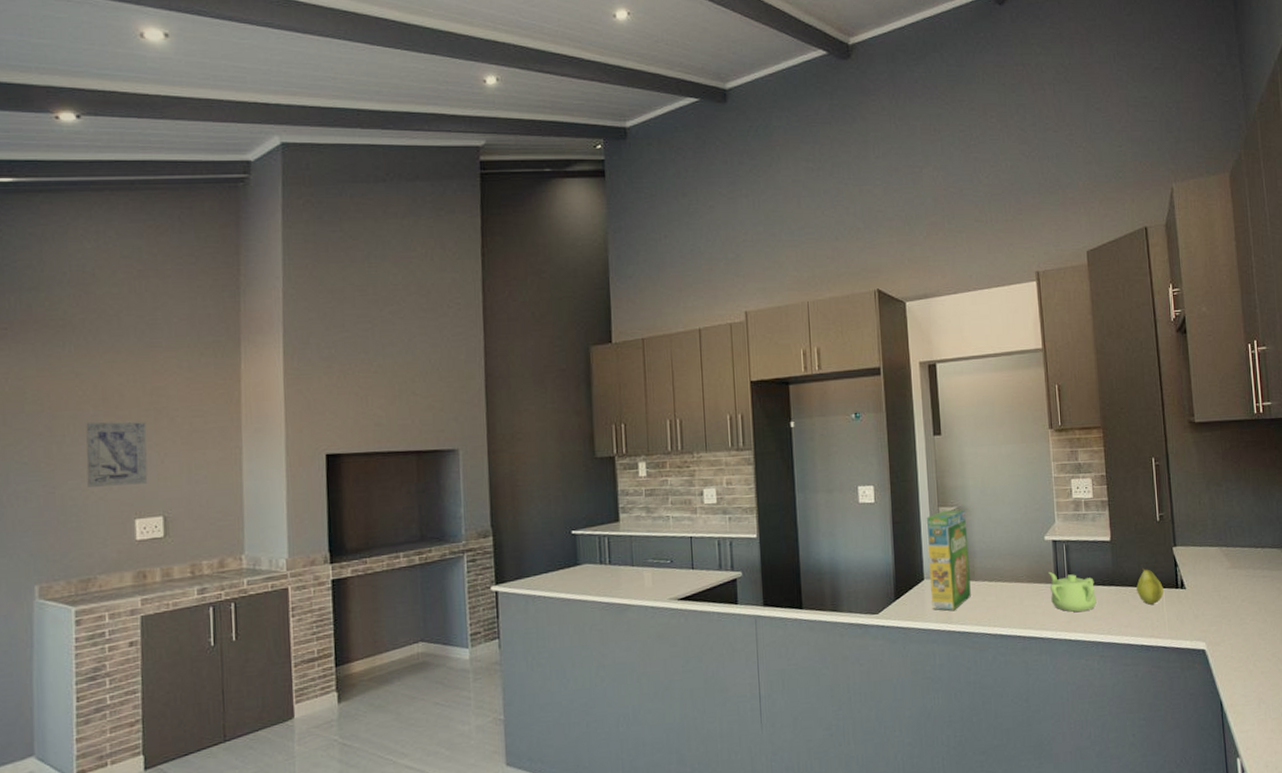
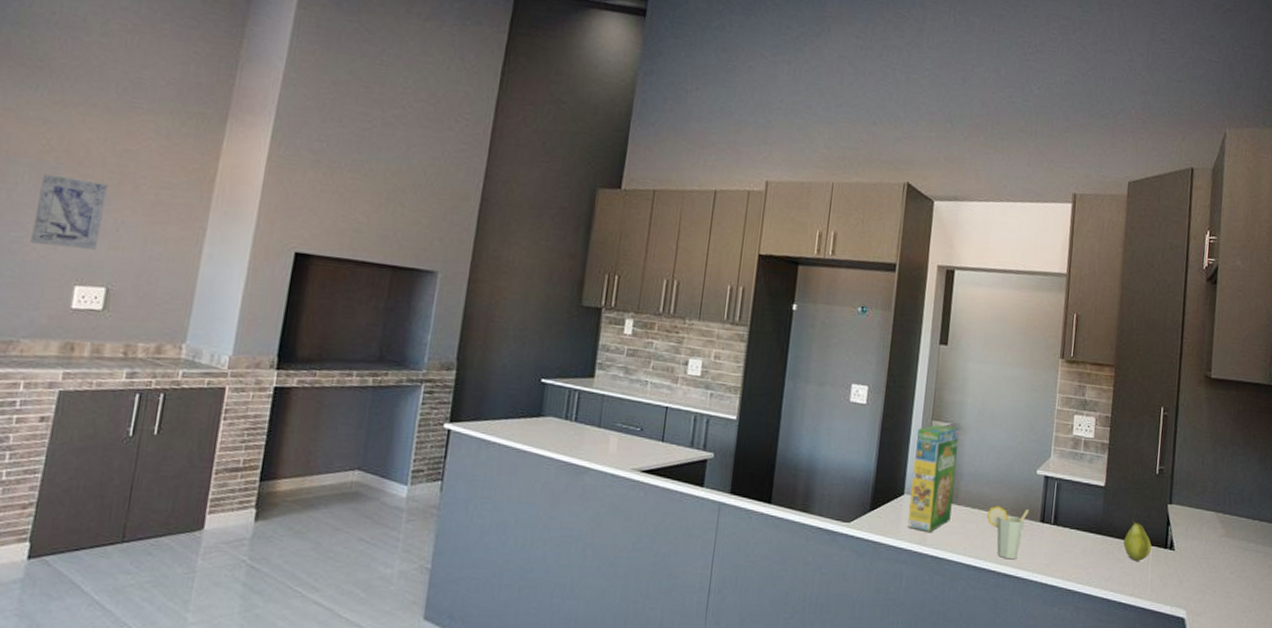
cup: none [1003,573,1044,623] -> present [986,506,1030,560]
teapot: present [1048,571,1097,612] -> none [1033,508,1081,557]

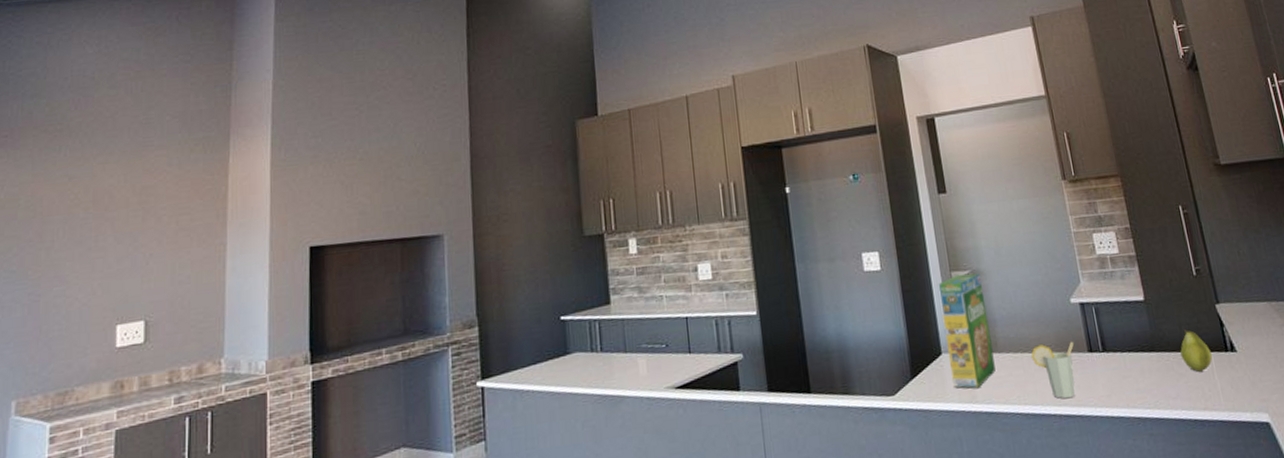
wall art: present [30,173,109,250] -> none [72,222,134,293]

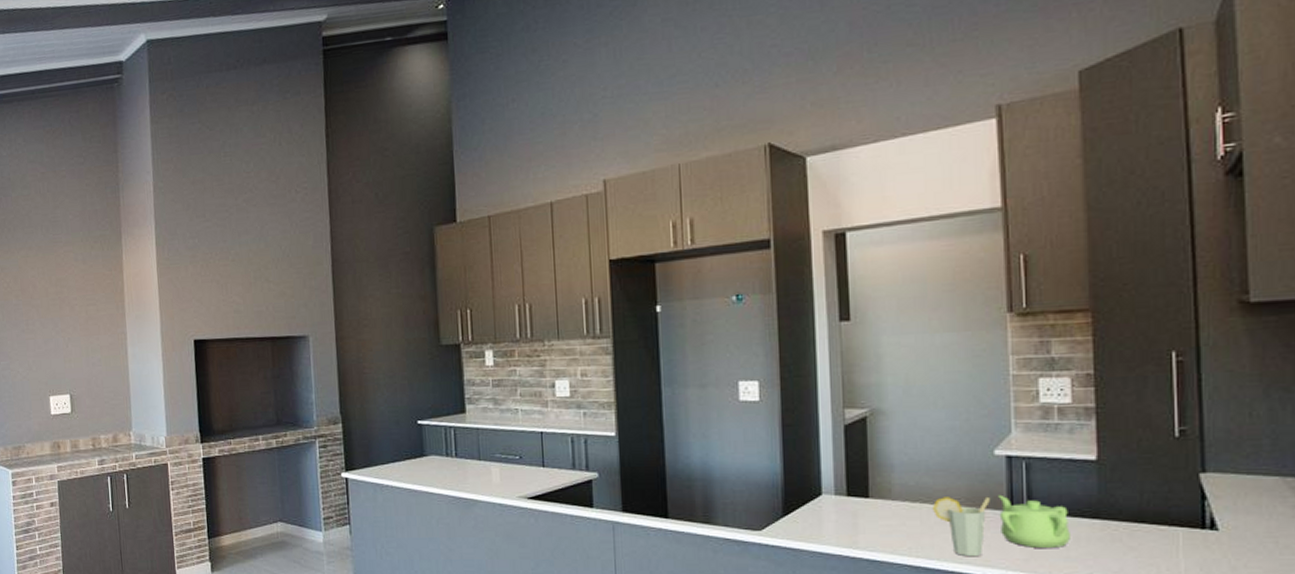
cereal box: present [938,273,996,389] -> none [826,412,885,535]
teapot: none [1079,338,1138,384] -> present [998,494,1070,549]
fruit: present [1180,328,1213,373] -> none [1136,497,1180,549]

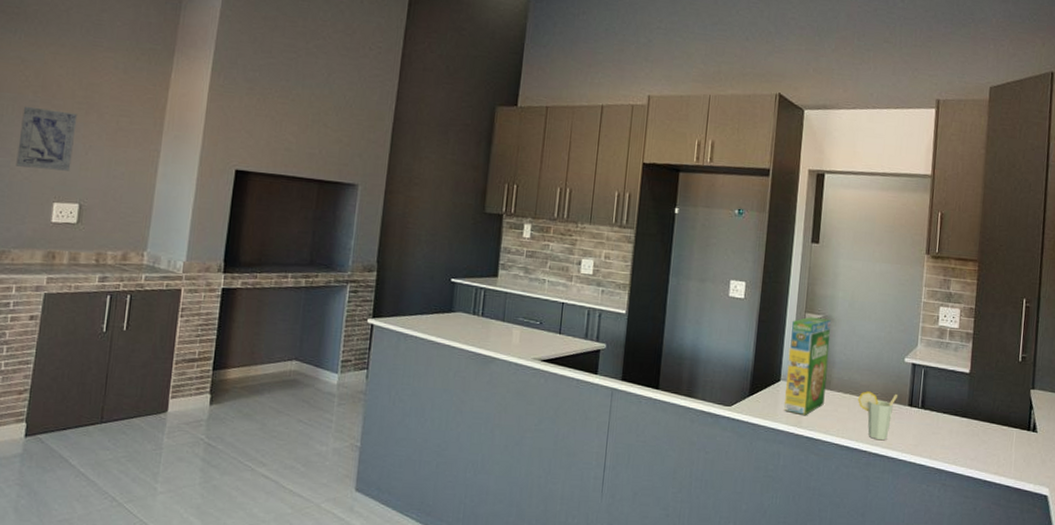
wall art: none [11,309,57,367] -> present [16,106,78,171]
cereal box: none [826,412,885,535] -> present [784,316,831,416]
teapot: present [998,494,1070,549] -> none [902,393,947,438]

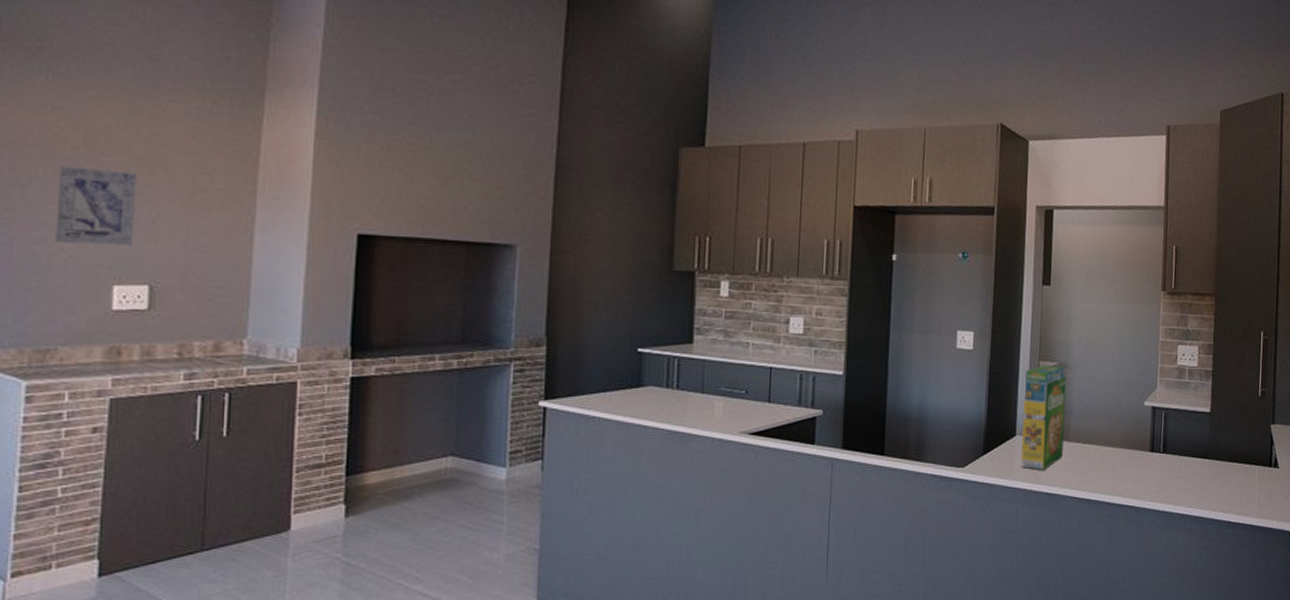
cup: present [857,391,899,441] -> none [1097,439,1139,490]

